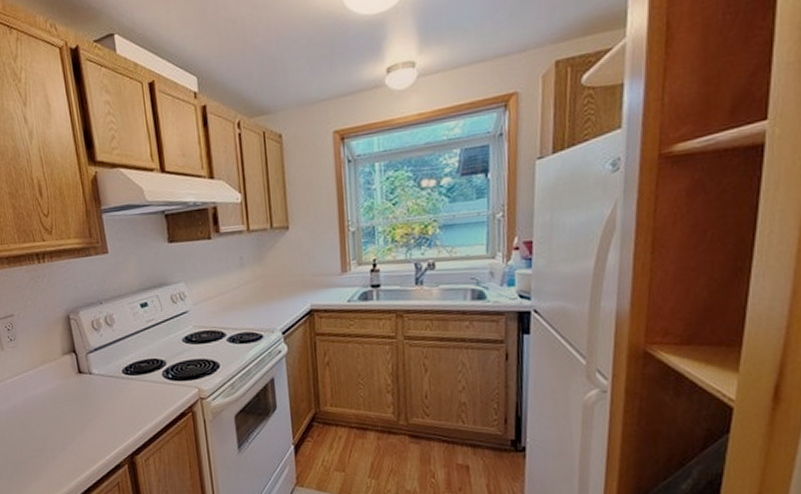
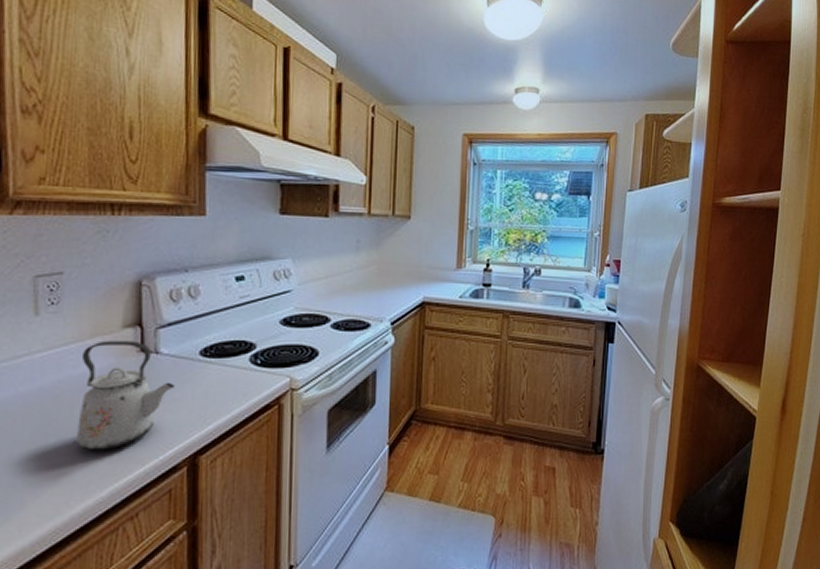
kettle: none [37,365,108,453] -> present [77,340,174,451]

